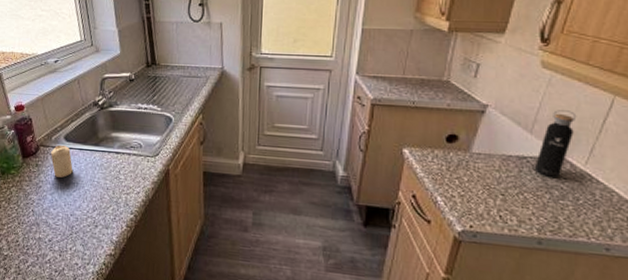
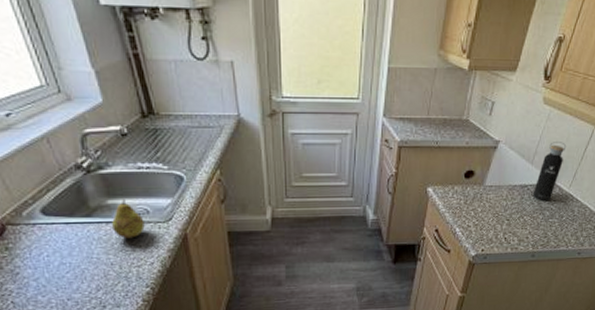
candle: present [51,145,73,178] -> none [25,220,61,259]
fruit: none [112,133,137,168] -> present [112,199,145,239]

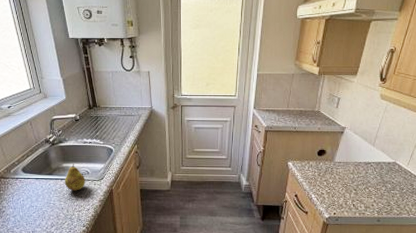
water bottle: present [532,142,567,200] -> none [375,129,403,175]

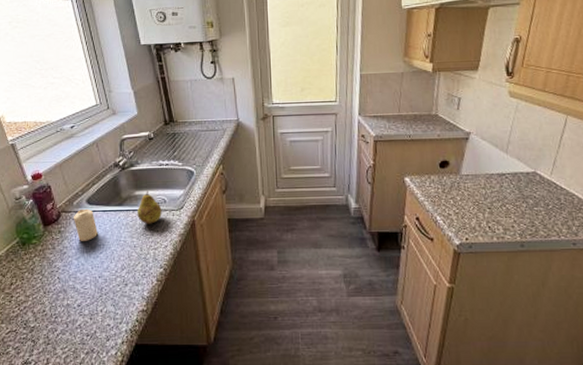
candle: none [11,176,31,203] -> present [74,208,98,241]

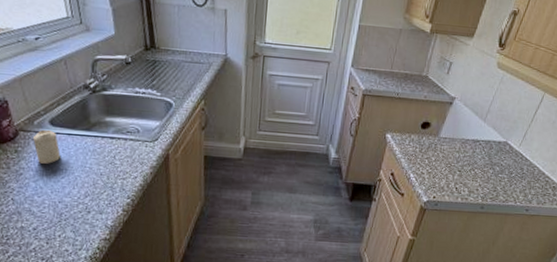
fruit: present [138,190,162,224] -> none [106,118,134,153]

